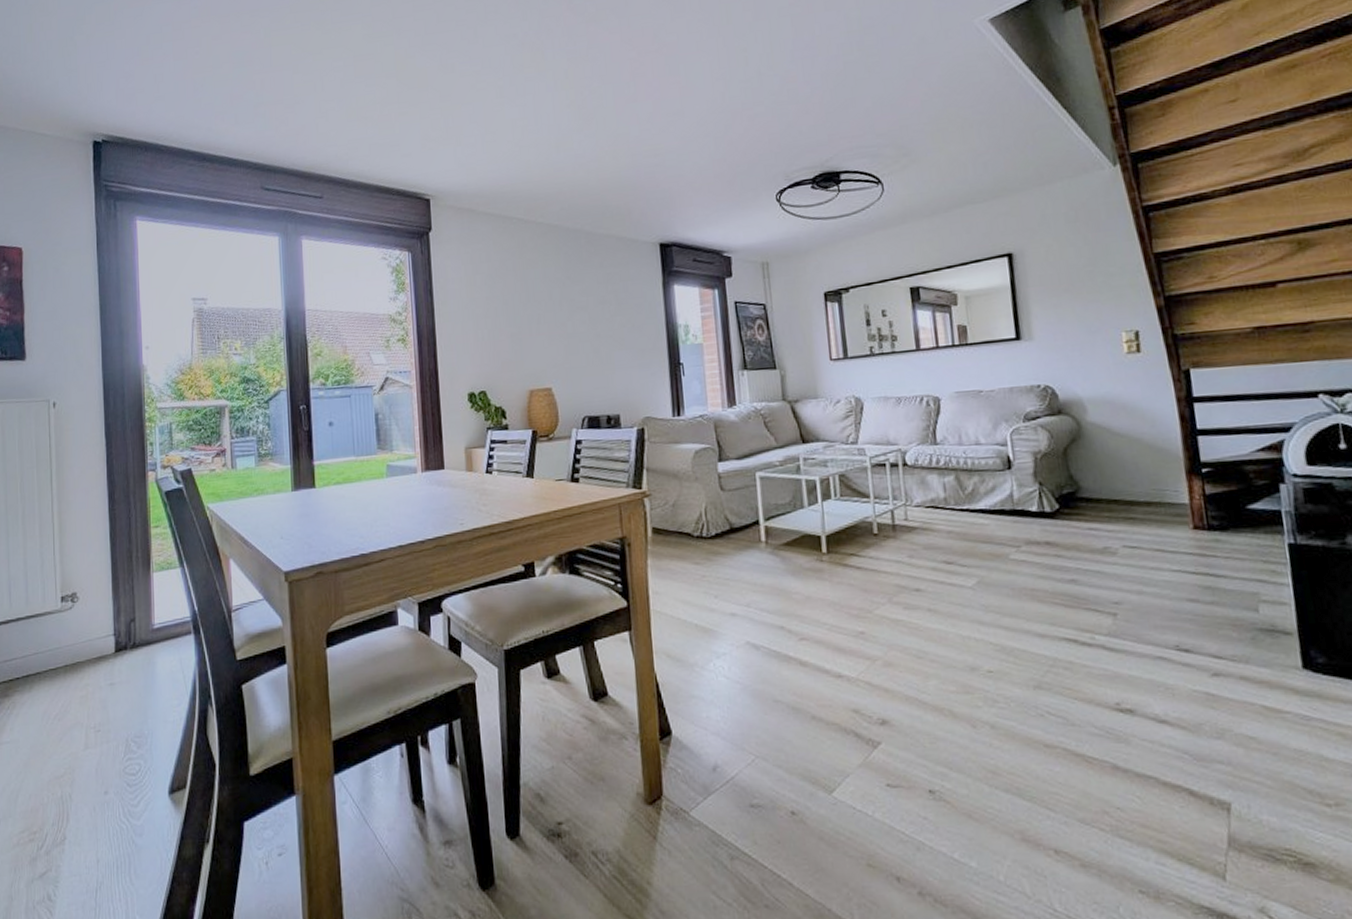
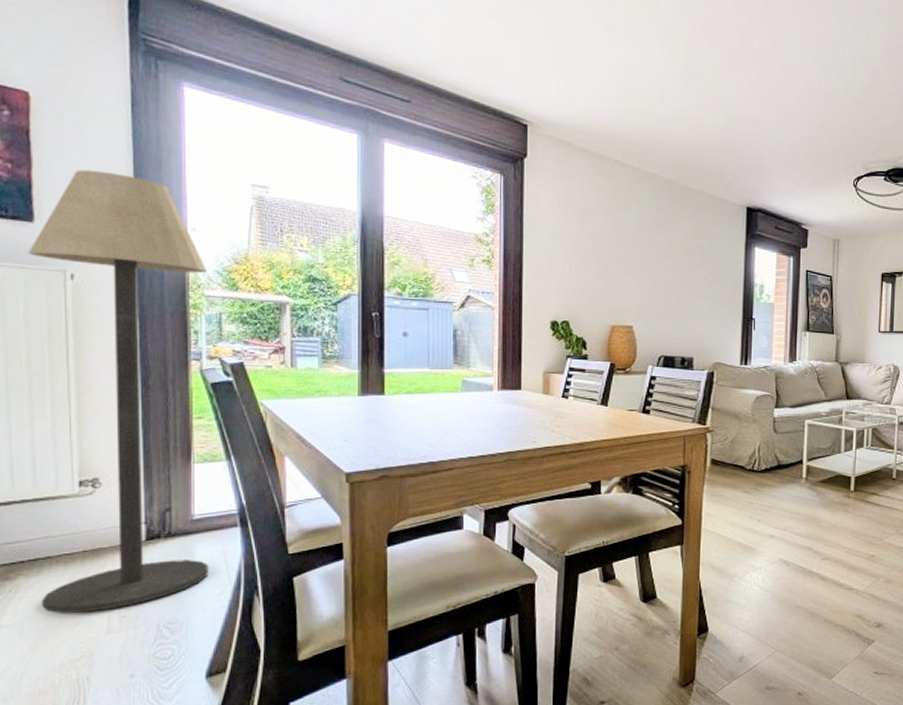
floor lamp: none [22,306,168,729] -> present [28,170,209,613]

